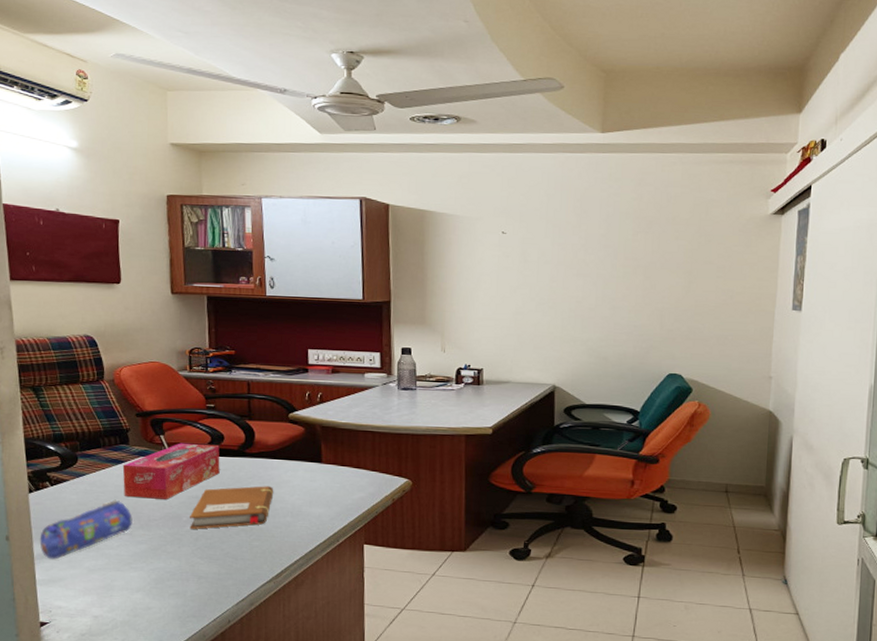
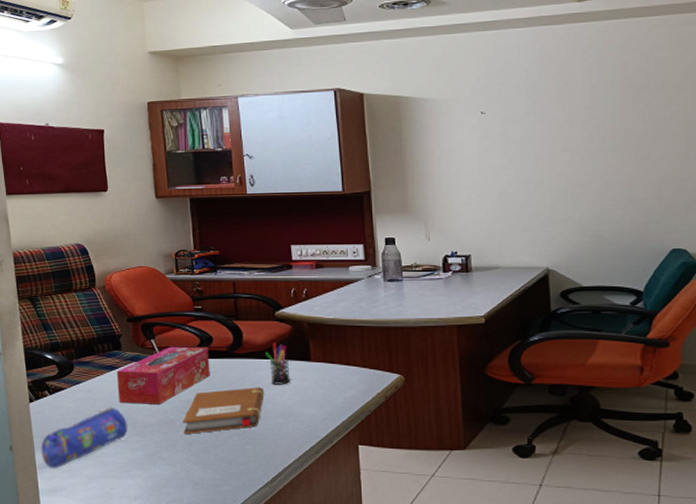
pen holder: none [277,443,301,485] -> present [265,342,290,385]

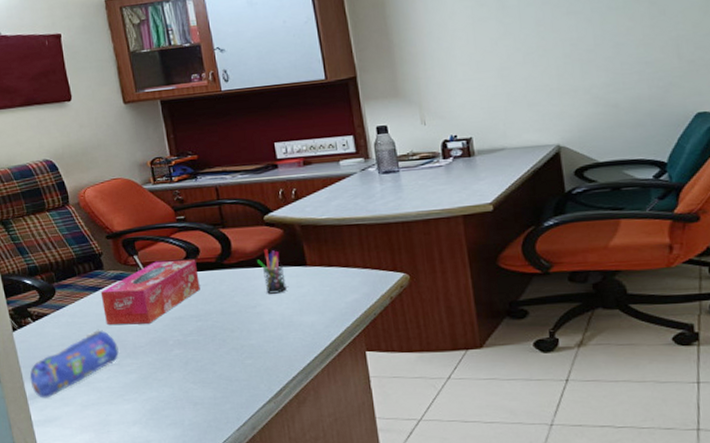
notebook: present [183,387,265,435] -> none [176,297,260,354]

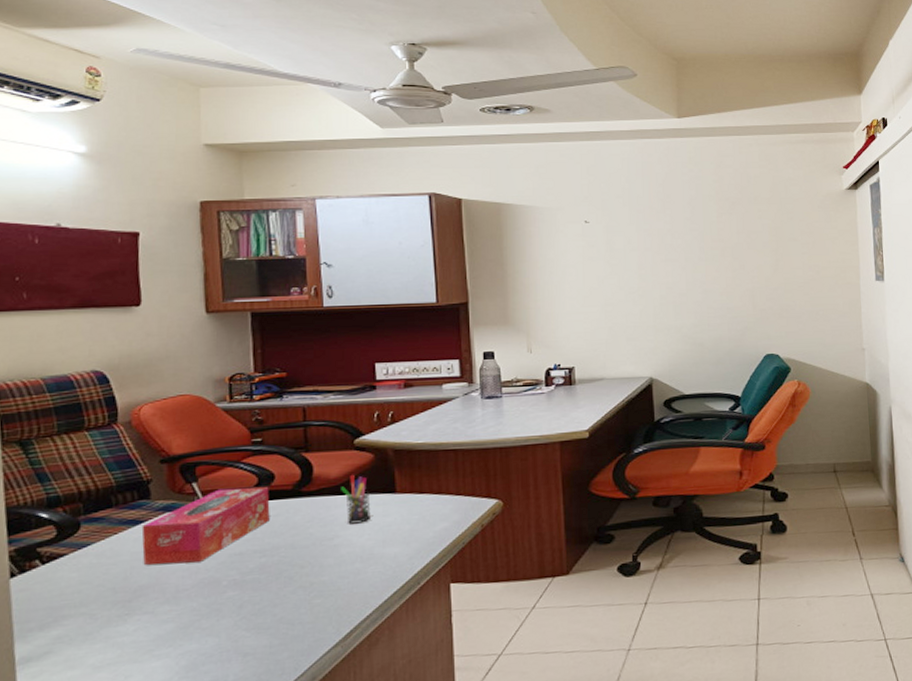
pencil case: present [29,329,119,399] -> none [24,570,155,662]

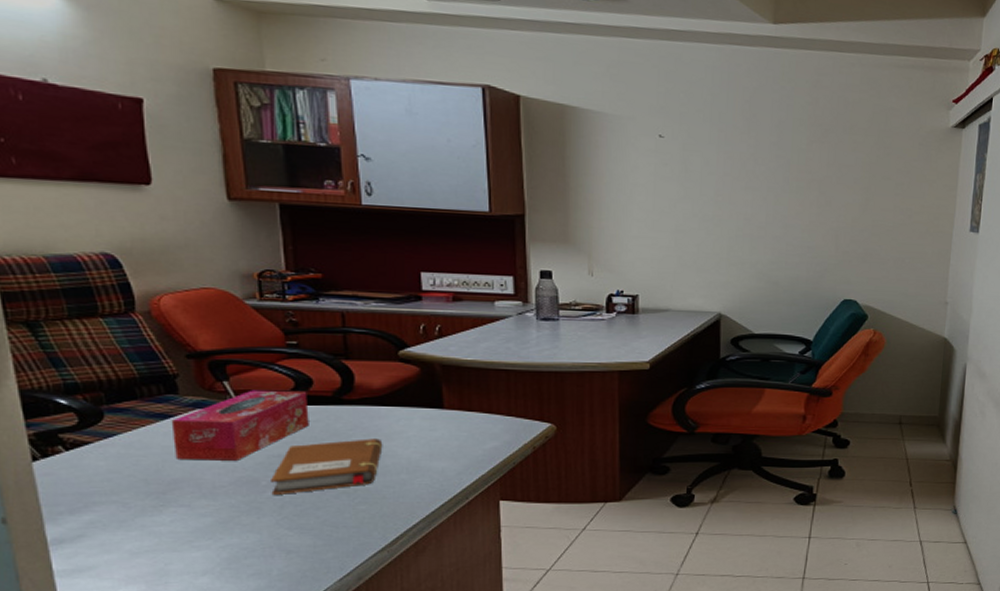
notebook: none [231,528,339,596] -> present [271,438,383,496]
pen holder: present [341,474,371,524] -> none [385,386,417,436]

